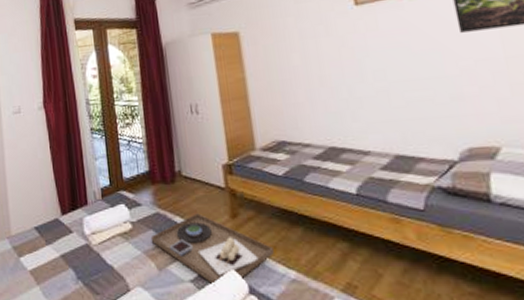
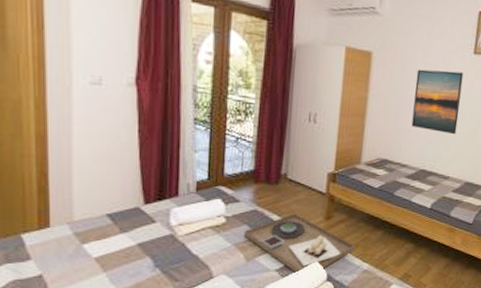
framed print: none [292,28,362,100] -> present [411,69,464,135]

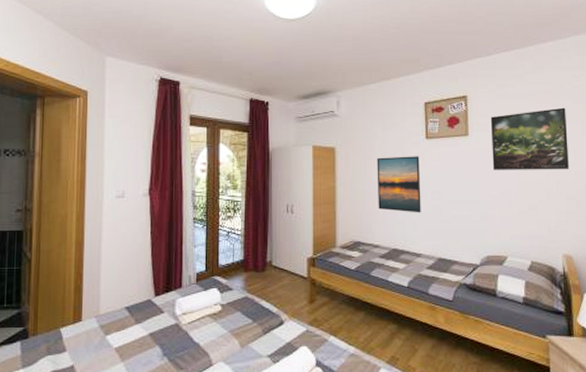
platter: present [243,213,355,274] -> none [237,298,340,360]

